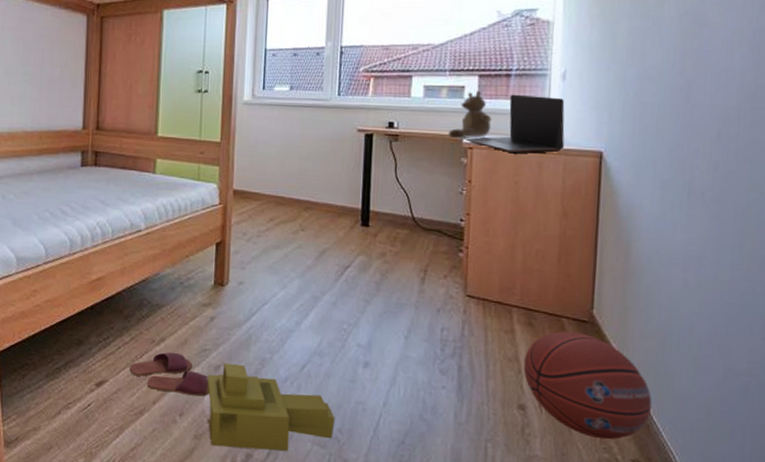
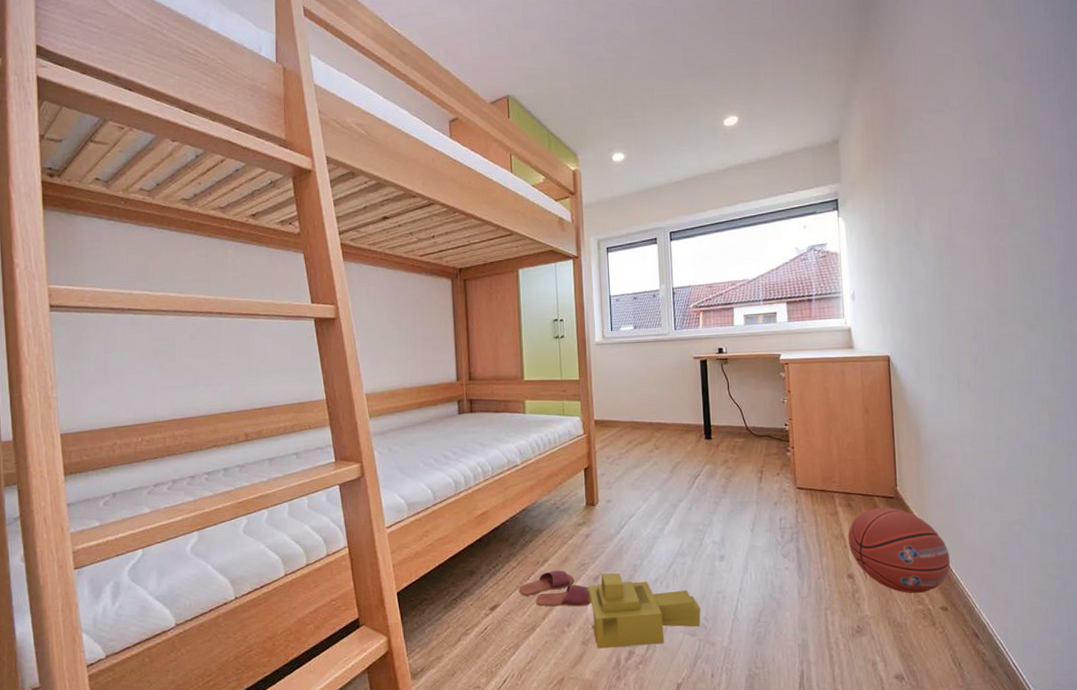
teddy bear: present [448,90,492,139] -> none [767,314,801,356]
laptop computer: present [465,94,565,154] -> none [782,315,859,365]

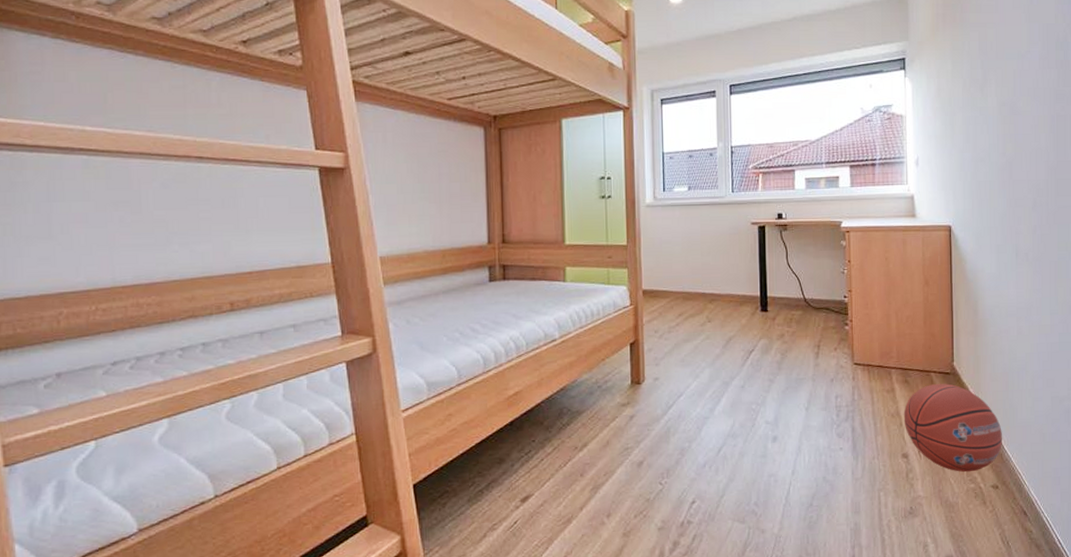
slippers: present [519,570,591,607] -> none [554,455,633,496]
toy blocks: present [586,573,701,649] -> none [629,457,751,541]

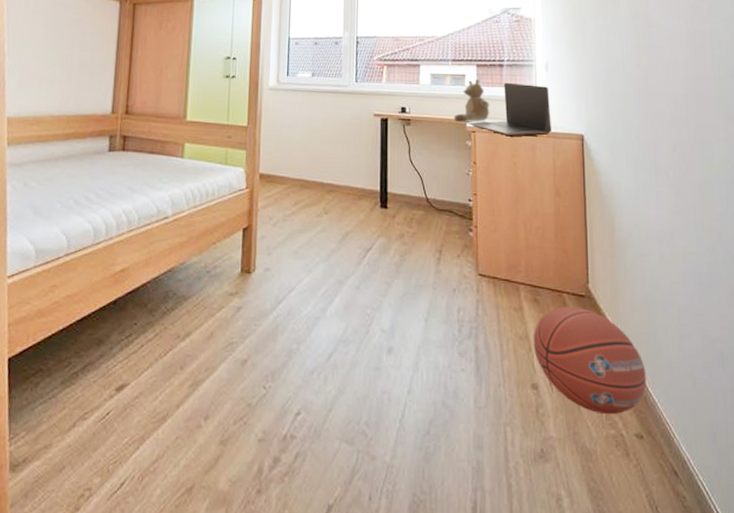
teddy bear: none [828,179,863,223] -> present [453,78,490,123]
laptop computer: none [843,181,921,234] -> present [469,82,551,137]

